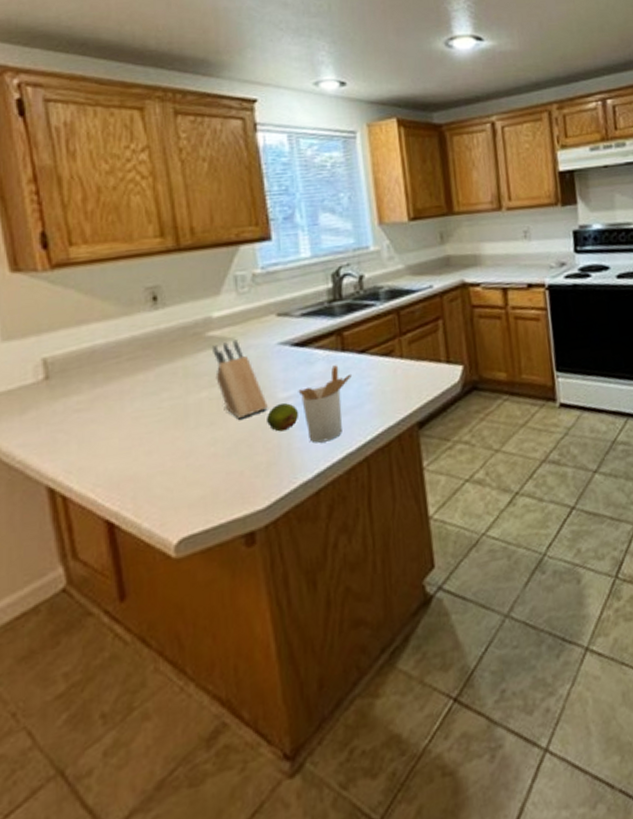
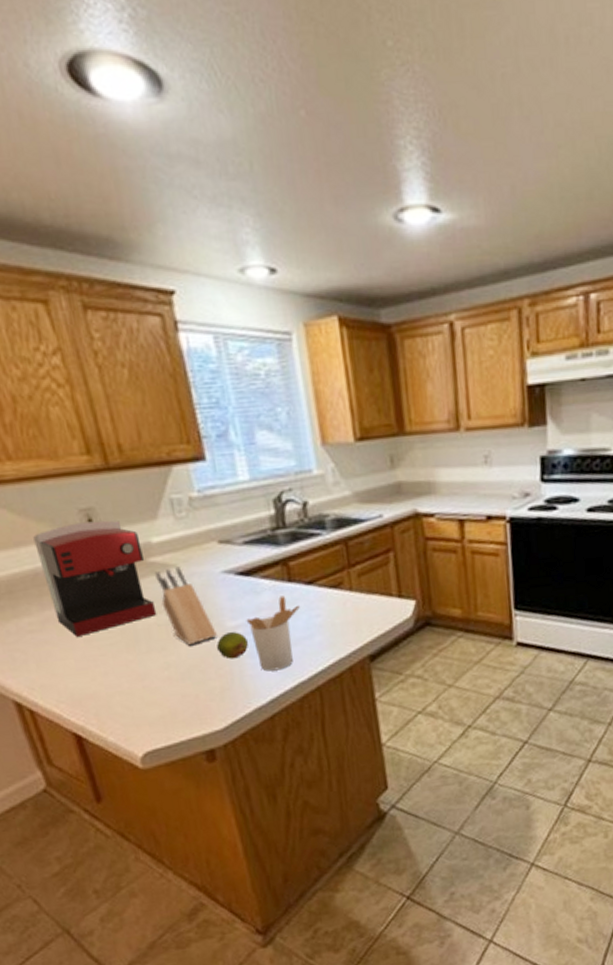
coffee maker: none [96,297,210,414] -> present [33,520,157,637]

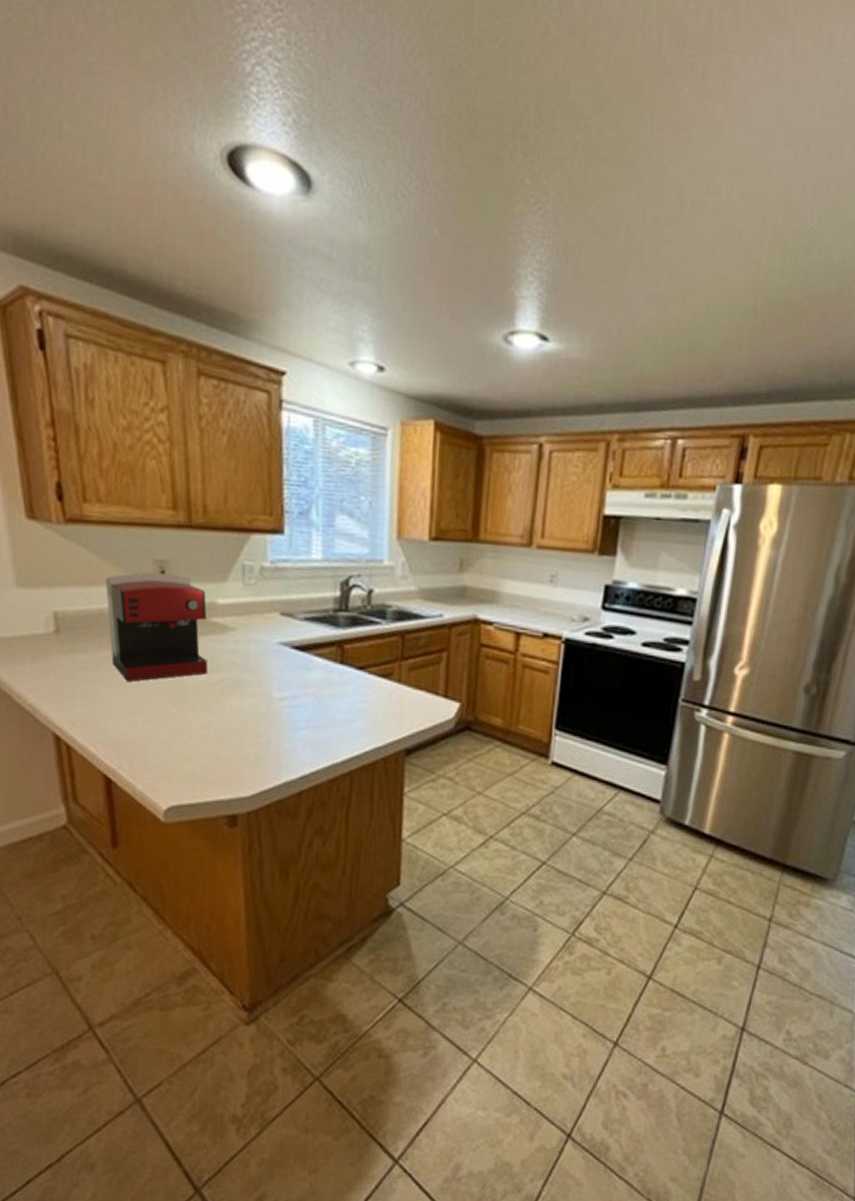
knife block: present [155,566,217,646] -> none [214,630,262,709]
fruit: present [217,631,249,659] -> none [259,702,291,730]
utensil holder: present [246,596,300,671] -> none [292,676,347,748]

